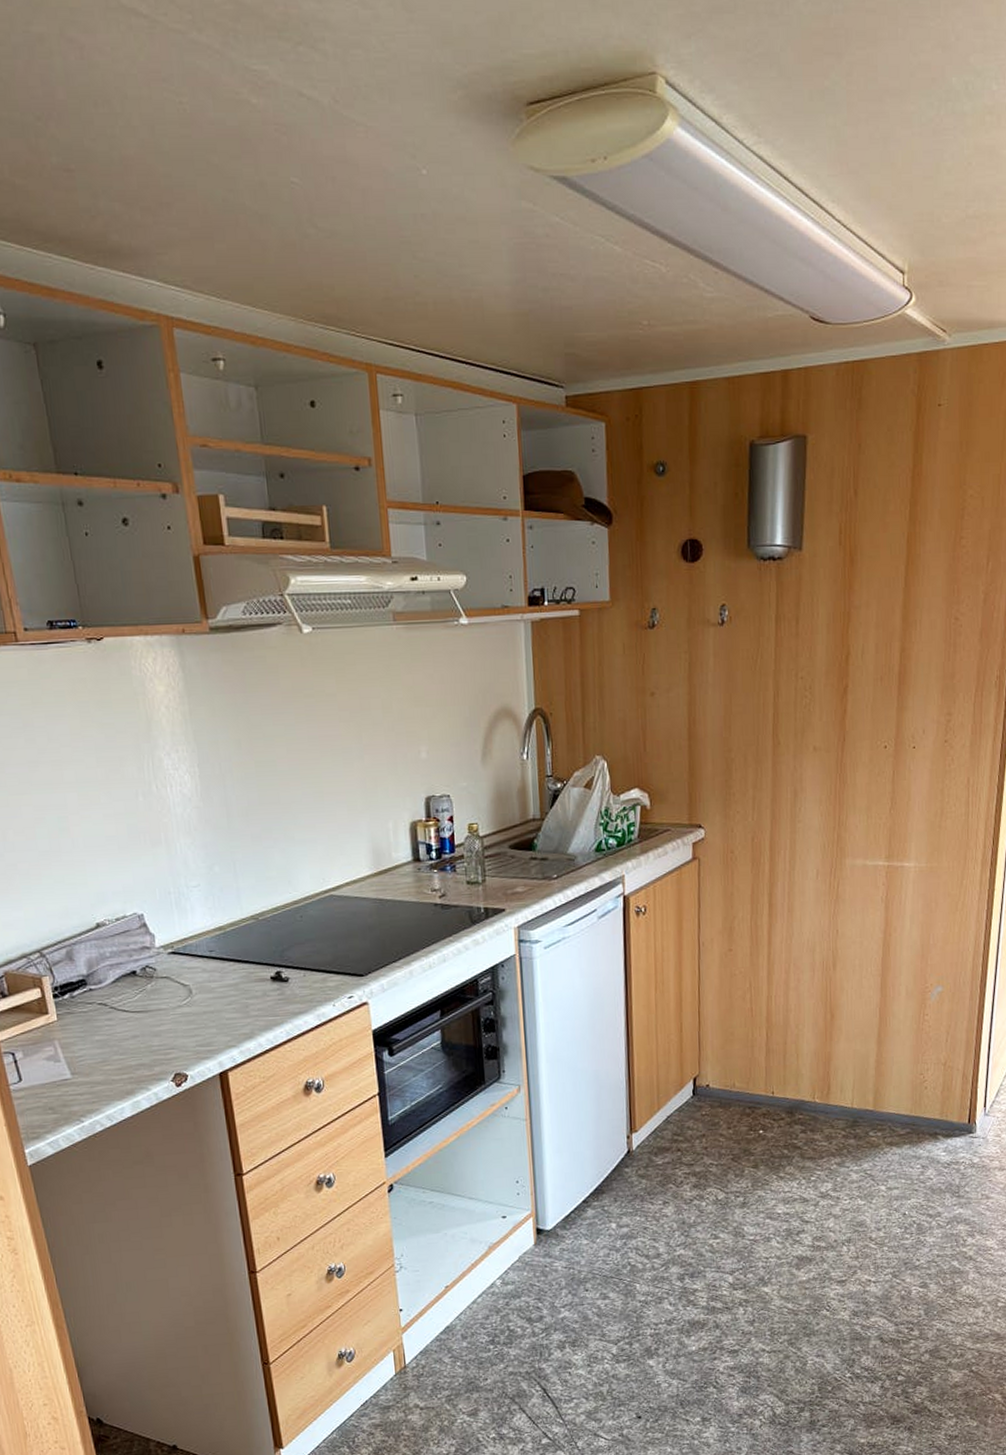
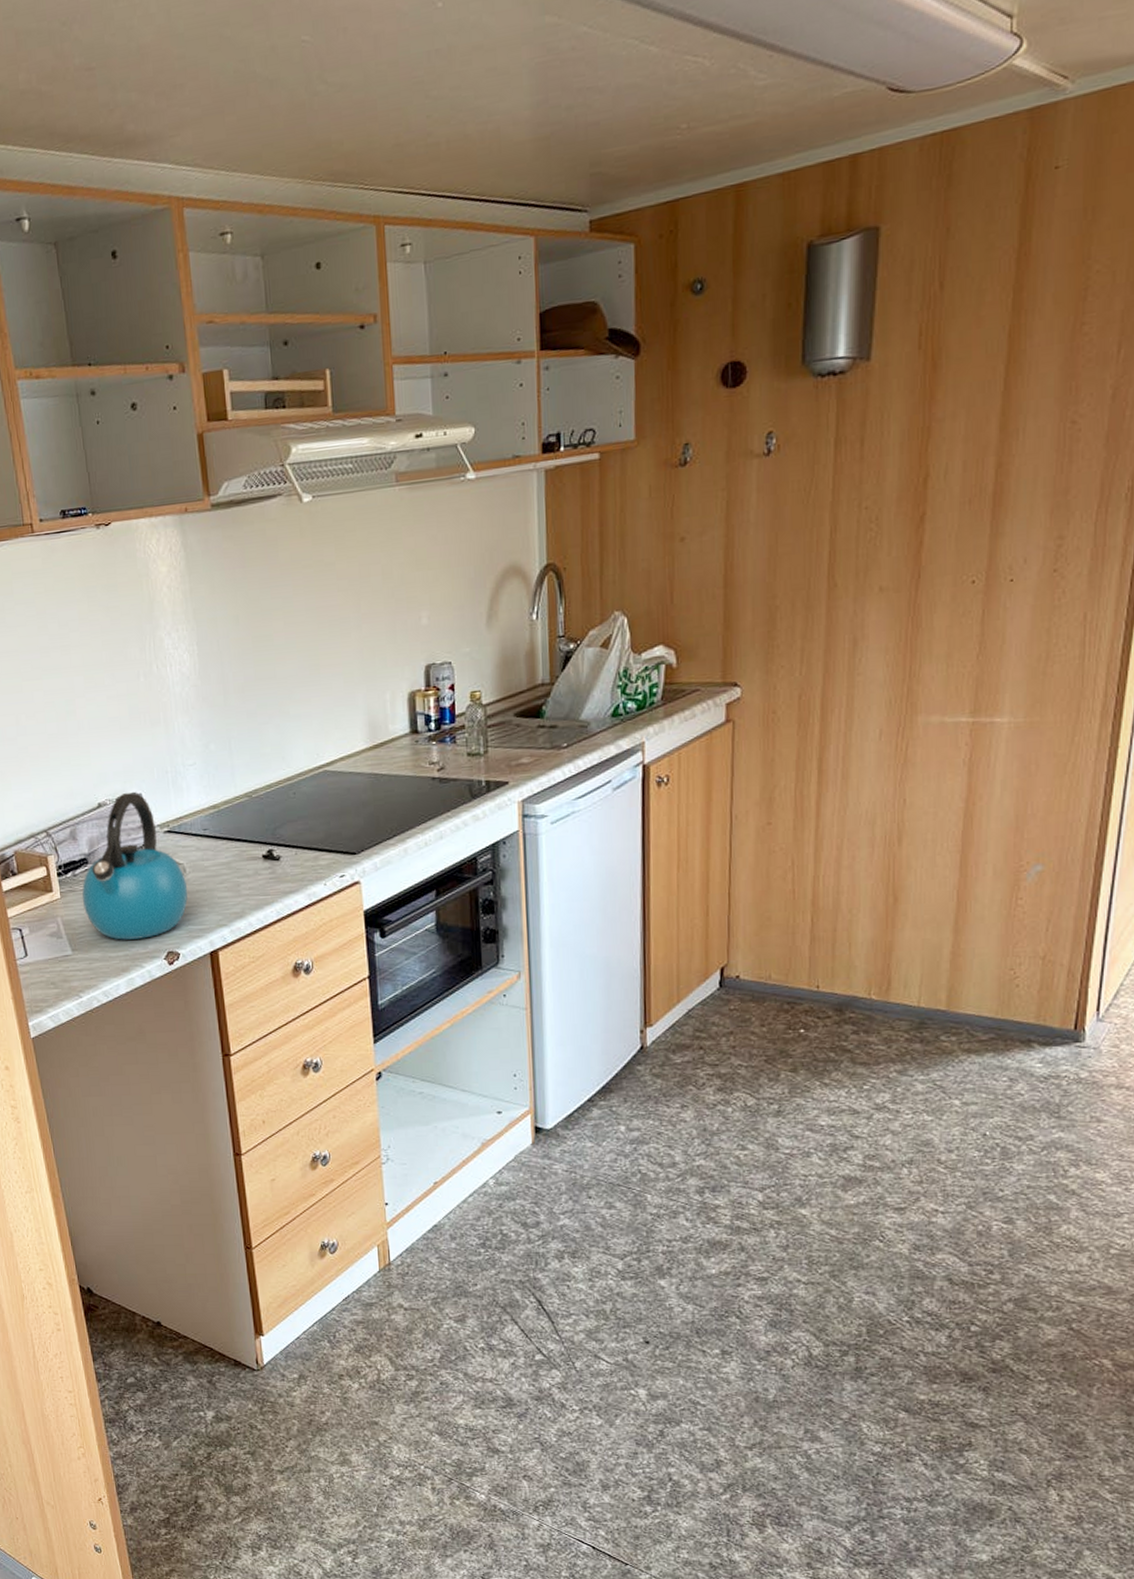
kettle: none [80,912,195,1063] -> present [81,792,188,940]

